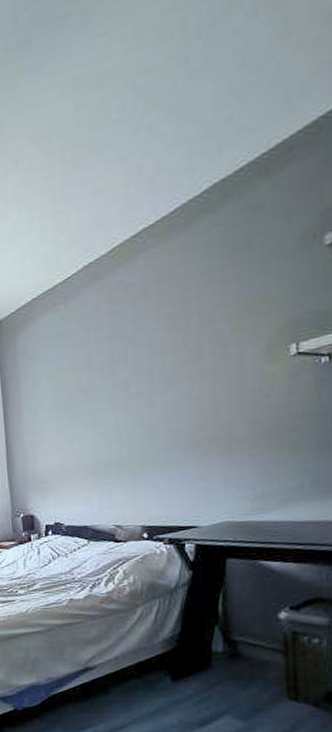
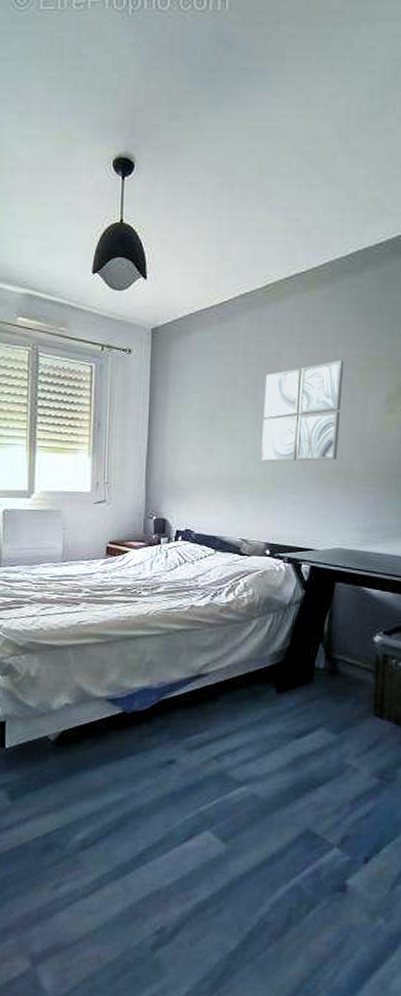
wall art: none [122,314,214,440] -> present [261,361,344,462]

